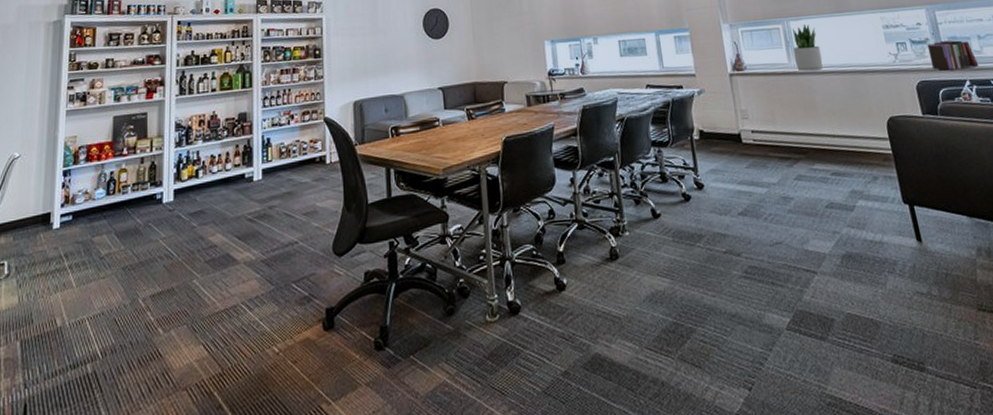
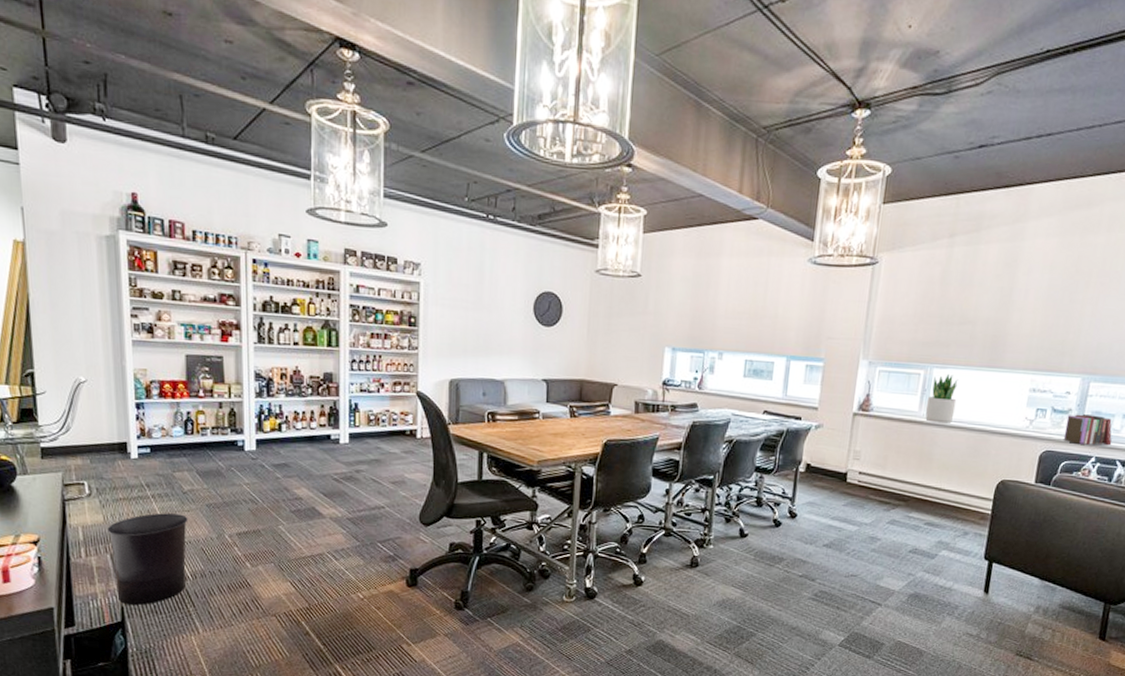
waste bin: none [21,282,103,400] -> present [107,513,188,605]

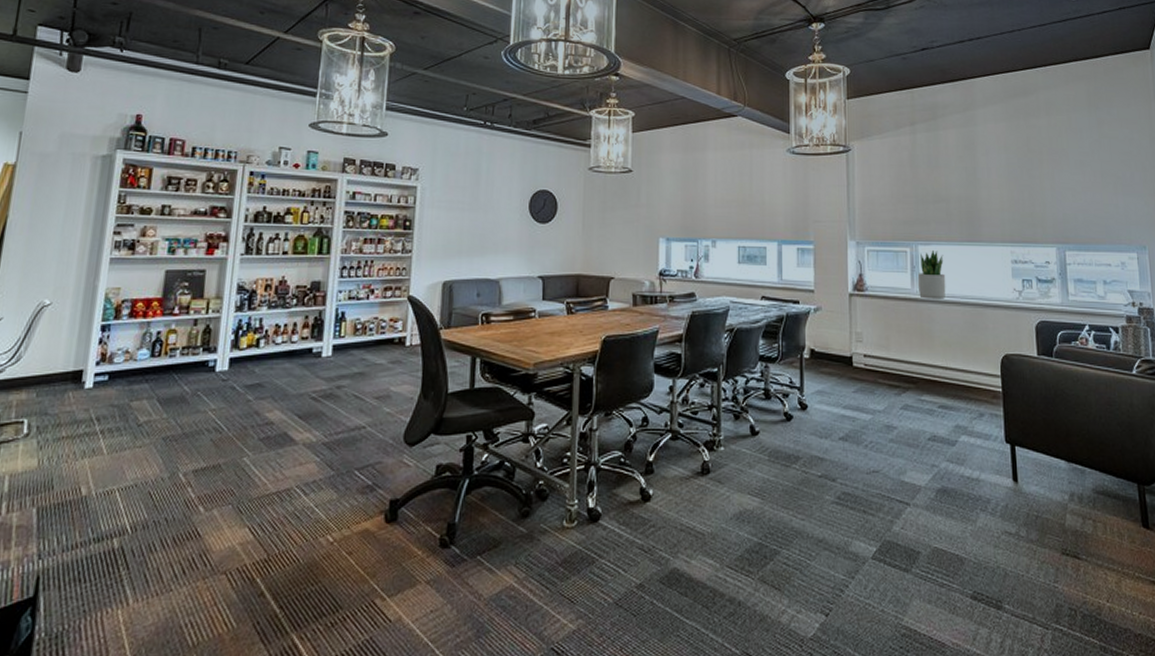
waste bin: present [107,513,188,605] -> none [34,451,139,572]
books: present [1063,414,1112,446] -> none [1052,283,1101,313]

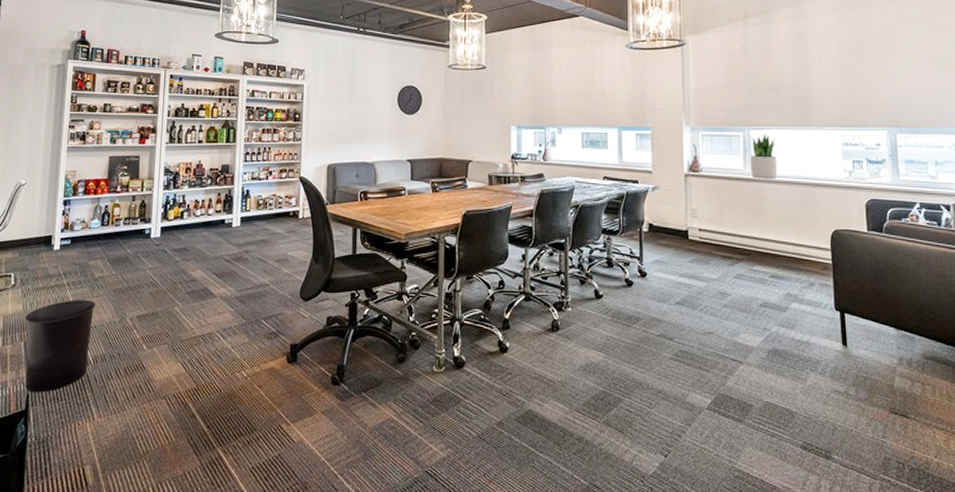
waste bin: none [34,451,139,572] -> present [25,300,96,392]

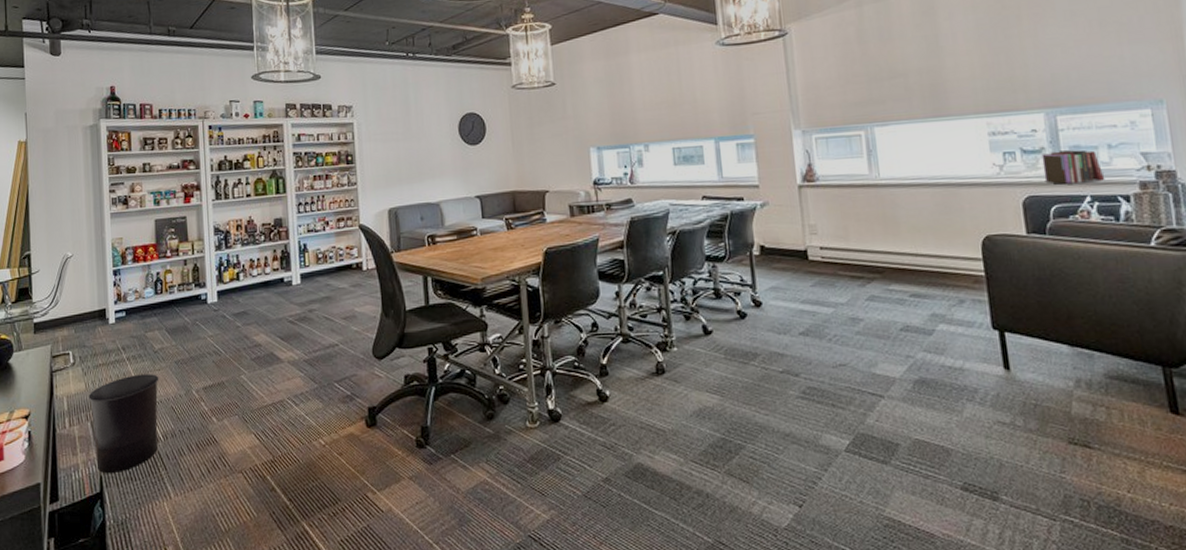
planter: present [751,134,778,179] -> none [876,130,911,184]
books: none [883,163,932,192] -> present [1041,149,1105,184]

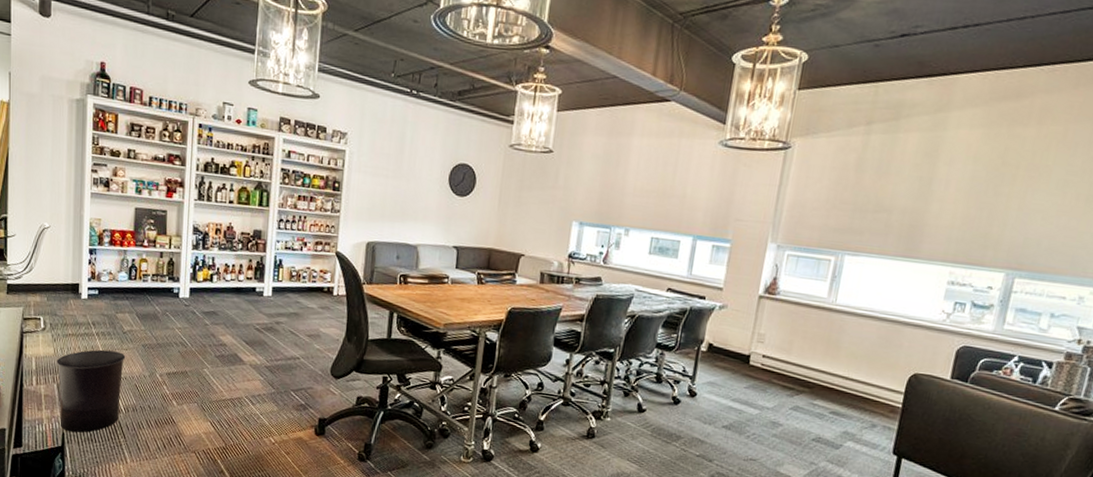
books: present [1041,149,1105,184] -> none [983,310,1038,346]

